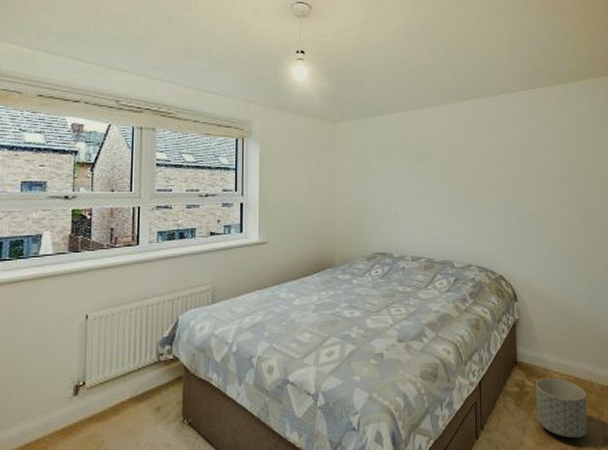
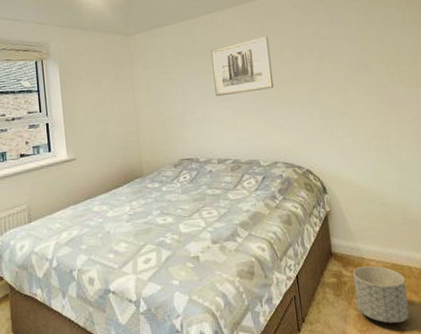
wall art: none [415,138,475,194] -> present [211,36,274,97]

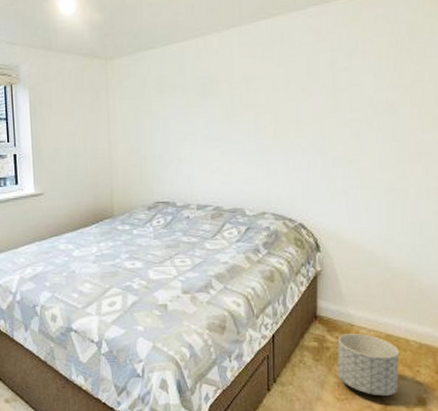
wall art: present [211,36,274,97] -> none [200,65,272,135]

